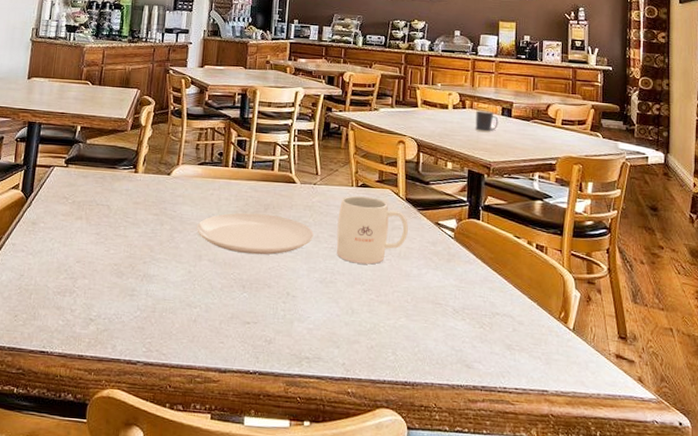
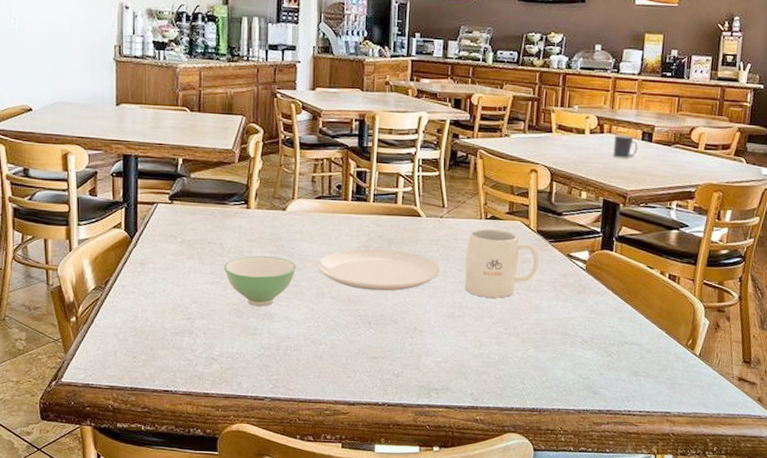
bowl: none [108,217,177,268] -> present [223,256,297,307]

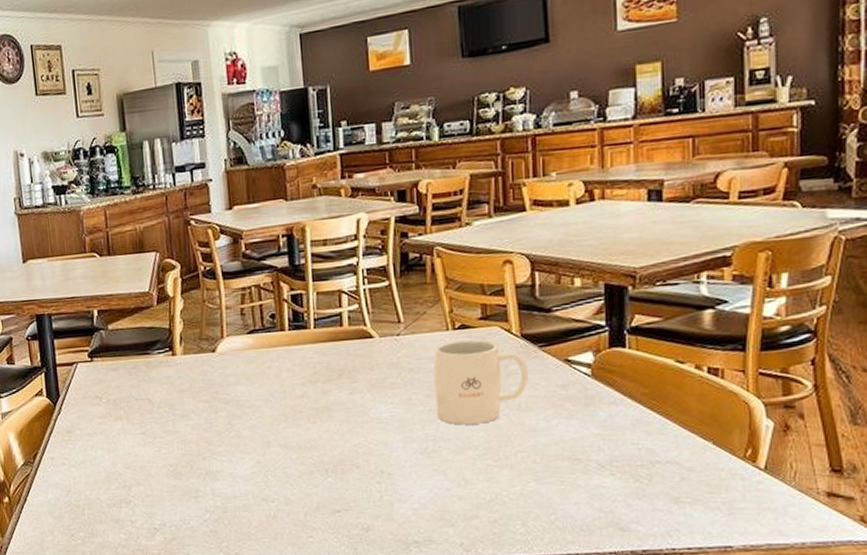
bowl: present [223,256,297,307] -> none [154,406,236,465]
plate: present [318,248,441,291] -> none [258,381,405,432]
mug: present [613,135,638,160] -> none [610,198,644,231]

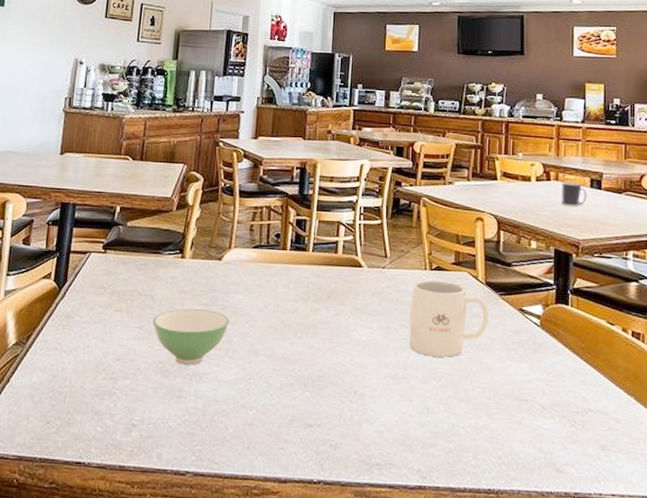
bowl: none [154,406,236,465] -> present [152,309,230,365]
mug: none [610,198,644,231] -> present [562,182,587,207]

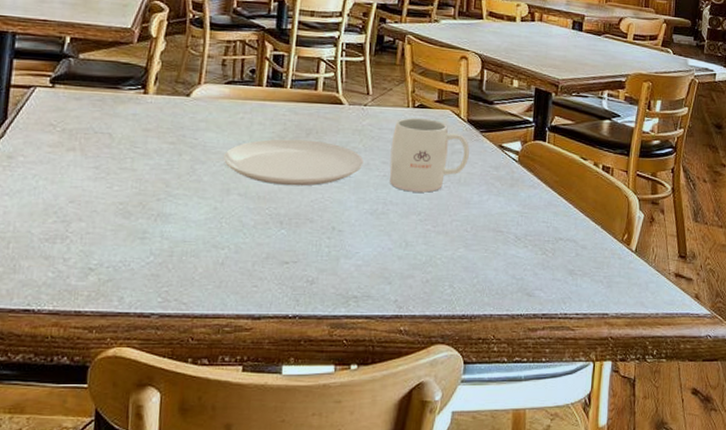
bowl: present [152,309,230,365] -> none [110,147,200,206]
plate: none [252,301,383,349] -> present [224,138,364,186]
mug: present [562,182,587,207] -> none [544,24,569,48]

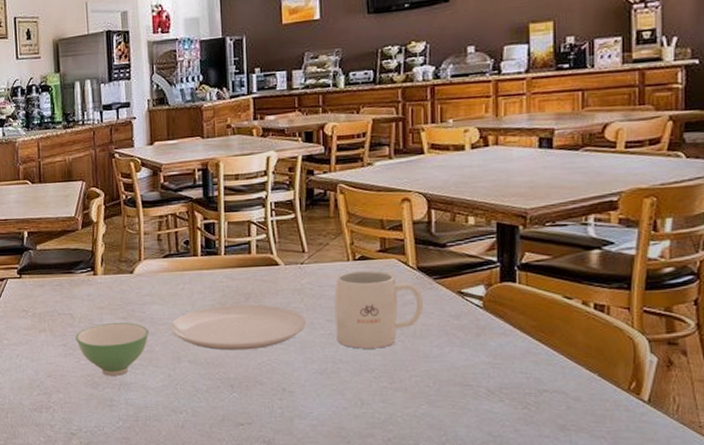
bowl: none [110,147,200,206] -> present [74,323,150,376]

